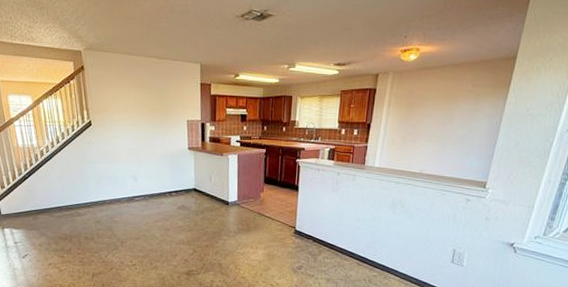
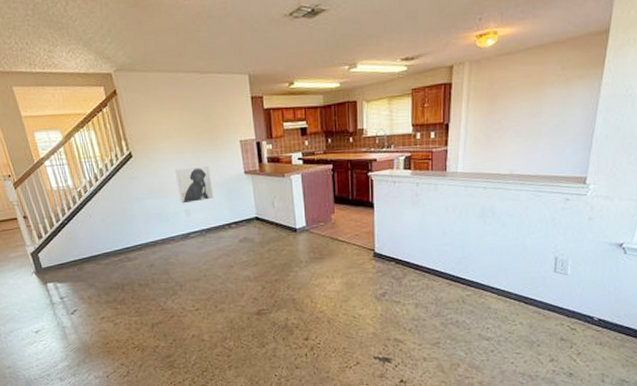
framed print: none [128,139,159,171] -> present [176,165,214,204]

